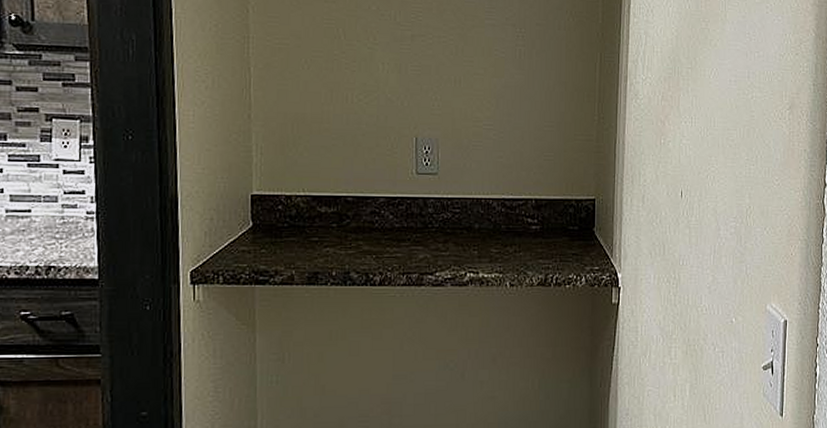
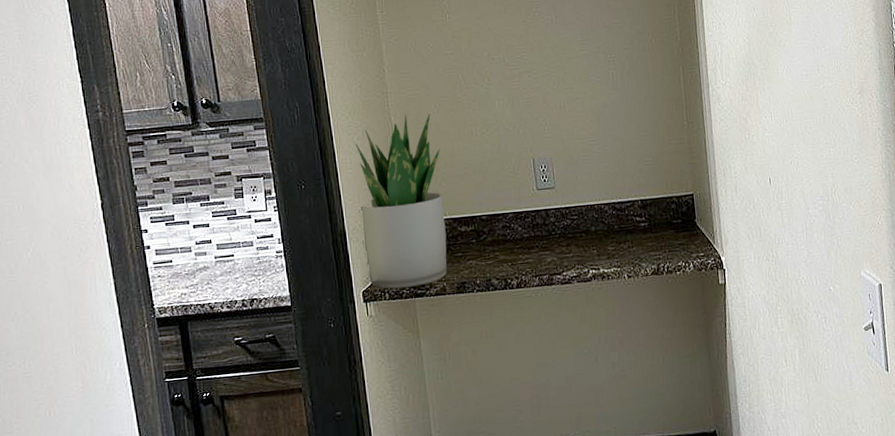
planter: none [197,67,306,271] -> present [355,114,447,289]

